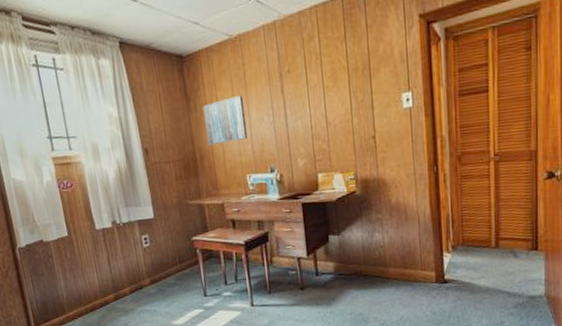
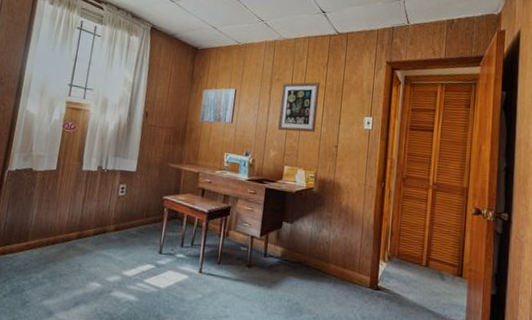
wall art: none [294,63,346,134] -> present [277,82,320,133]

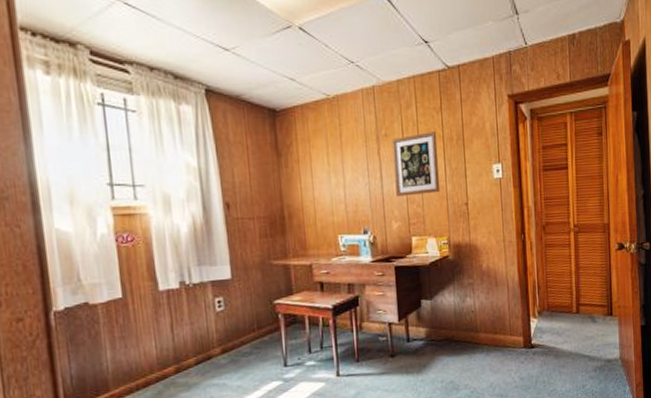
wall art: present [199,88,238,124] -> none [295,155,342,204]

